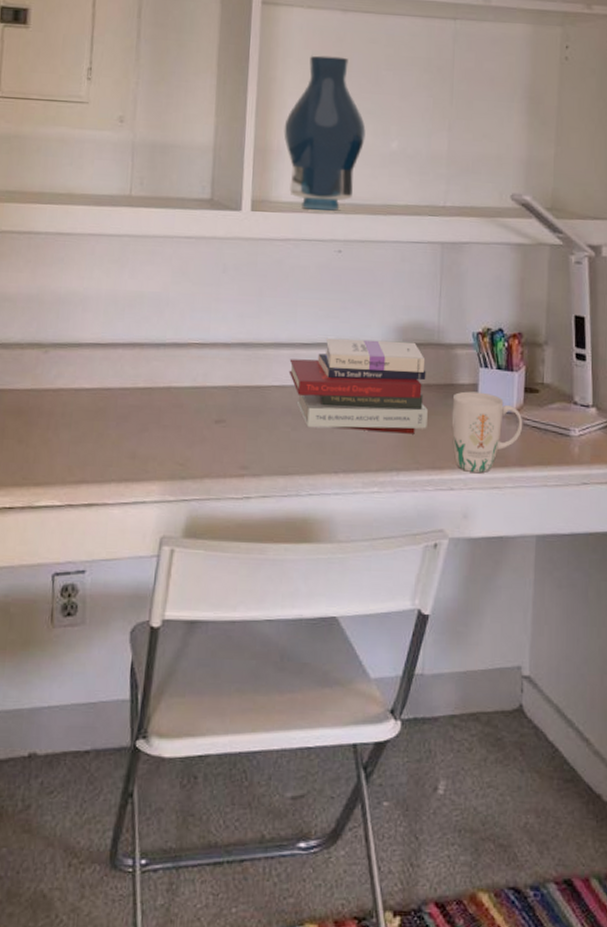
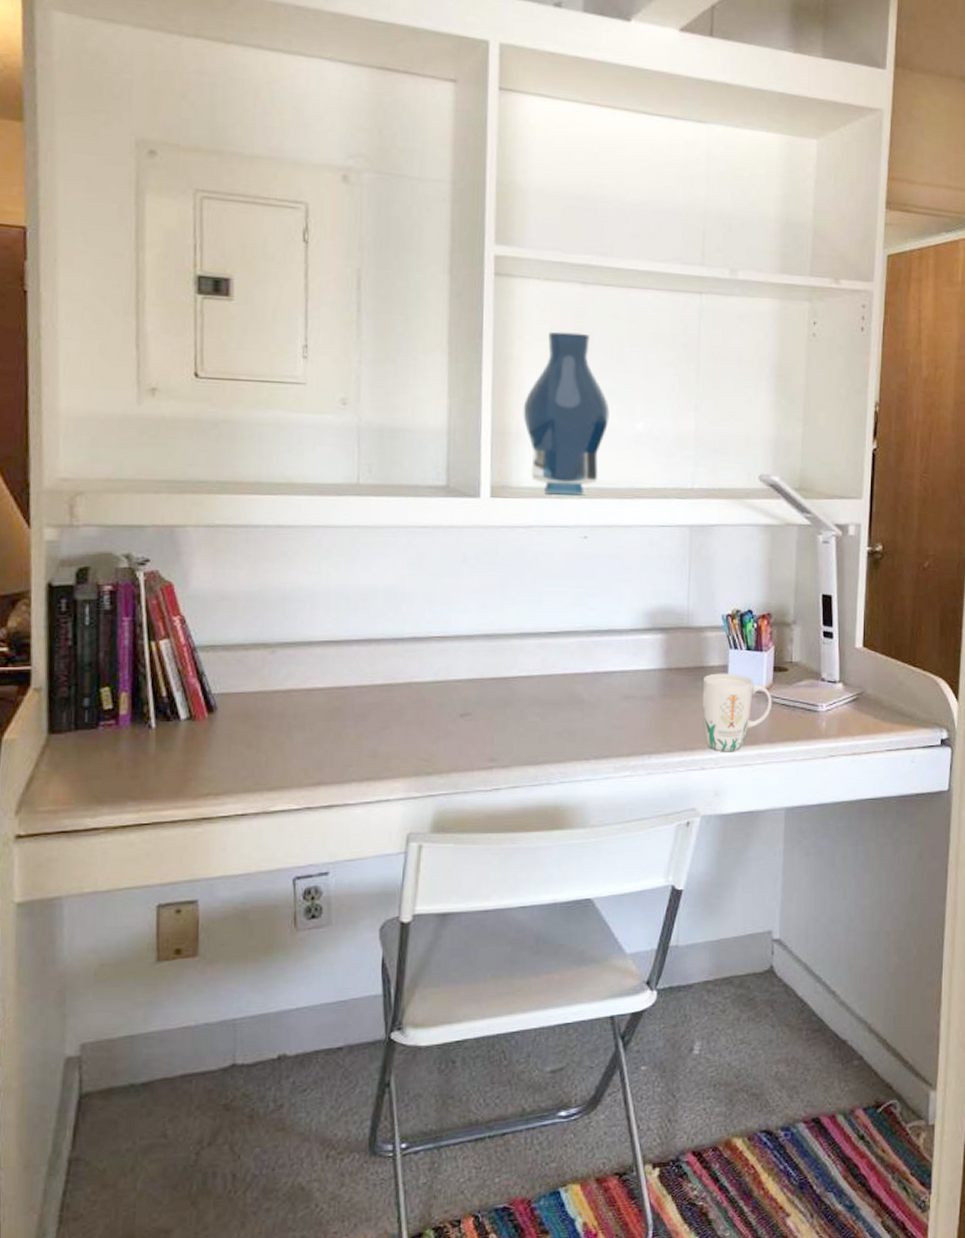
books: present [288,337,428,434] -> none [535,625,678,718]

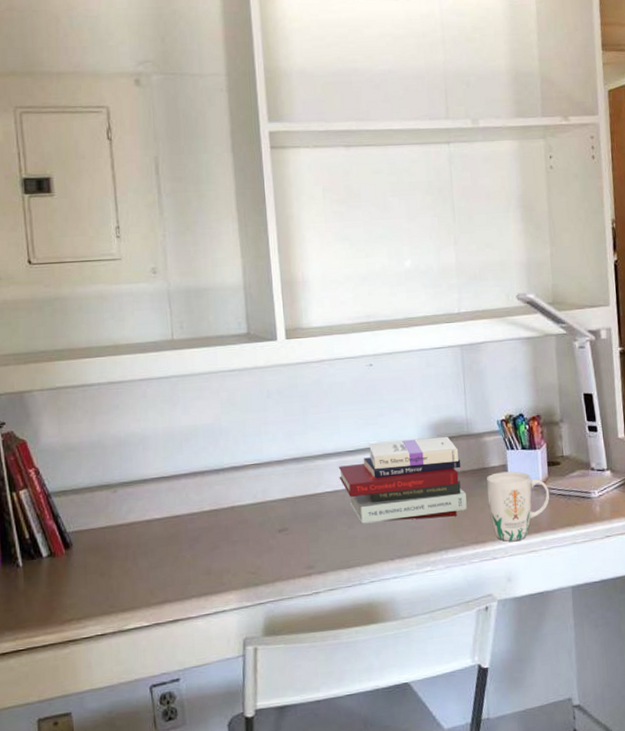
vase: present [523,331,610,496] -> none [306,189,381,332]
books: none [535,625,678,718] -> present [338,436,467,524]

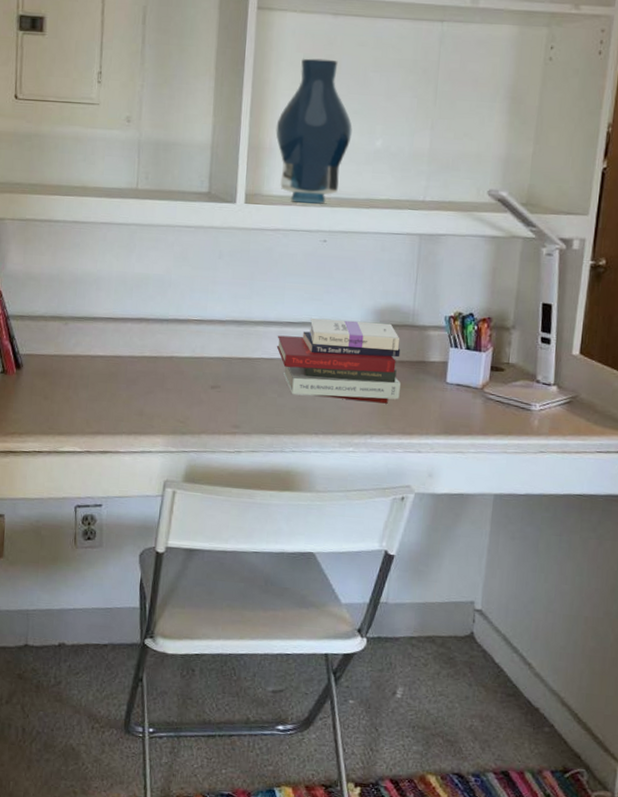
vase: none [306,189,381,332] -> present [275,58,353,204]
mug: present [486,471,550,541] -> none [421,368,488,439]

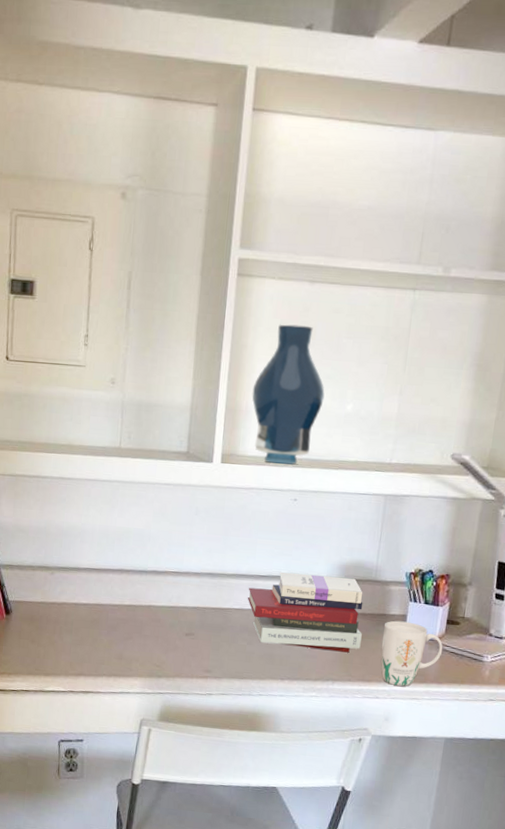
mug: none [421,368,488,439] -> present [380,620,443,686]

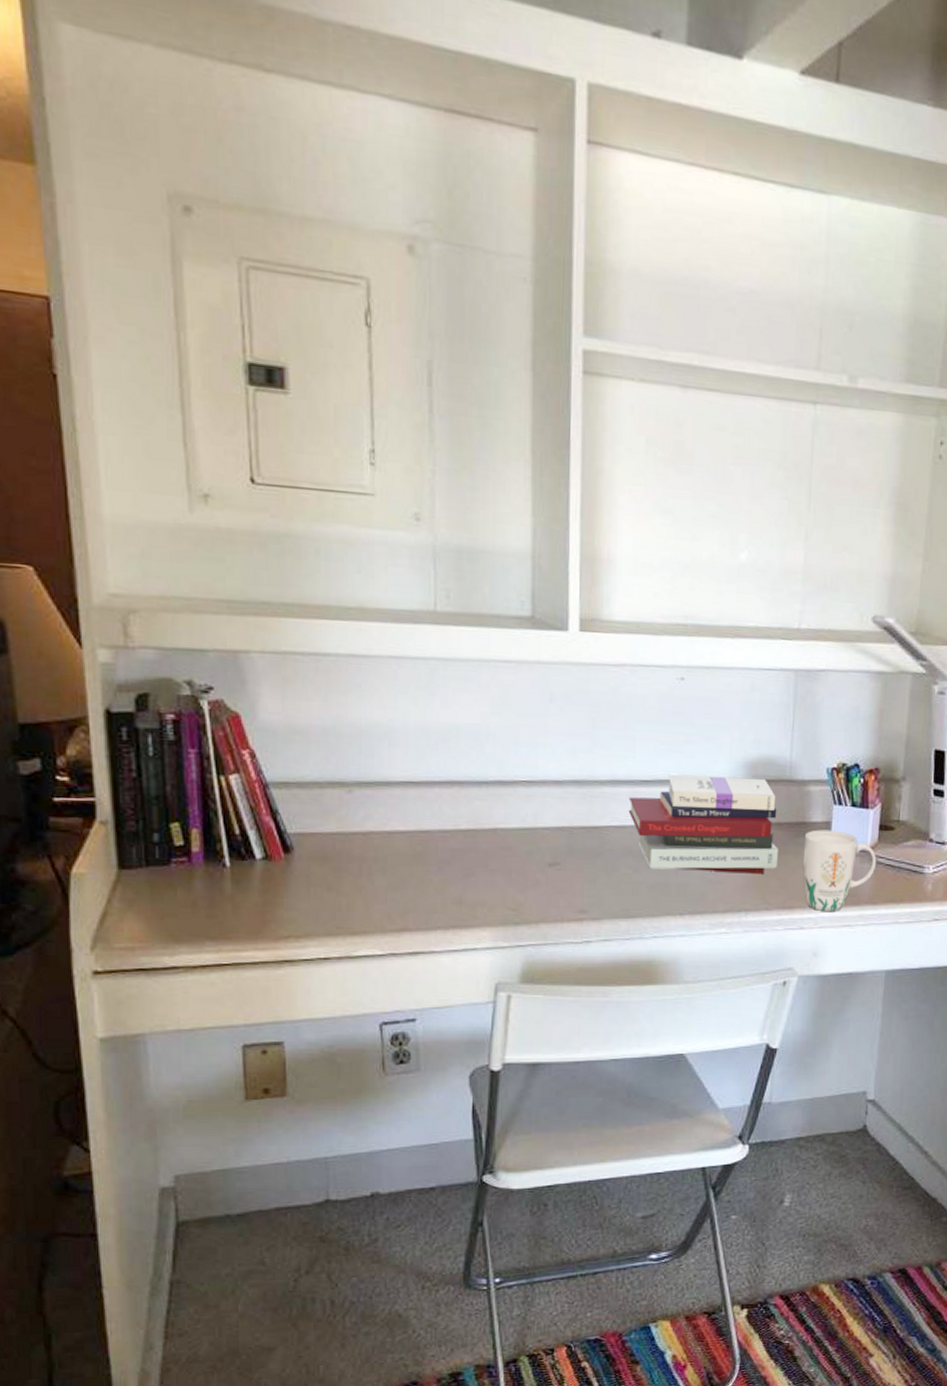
vase: present [252,324,325,465] -> none [615,443,711,633]

